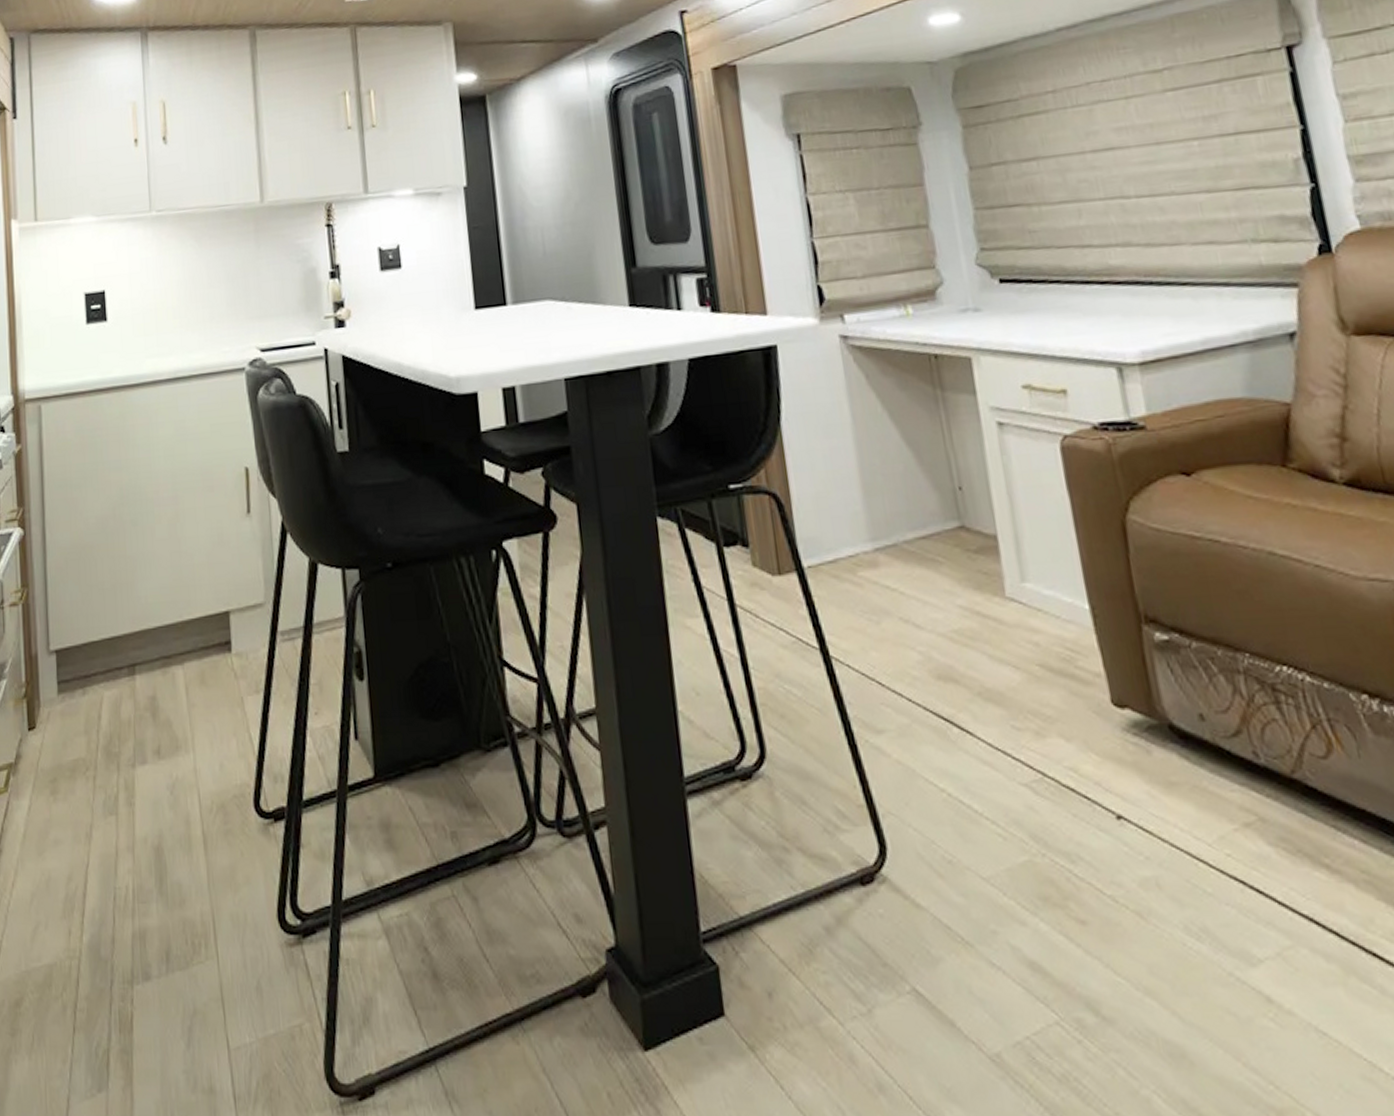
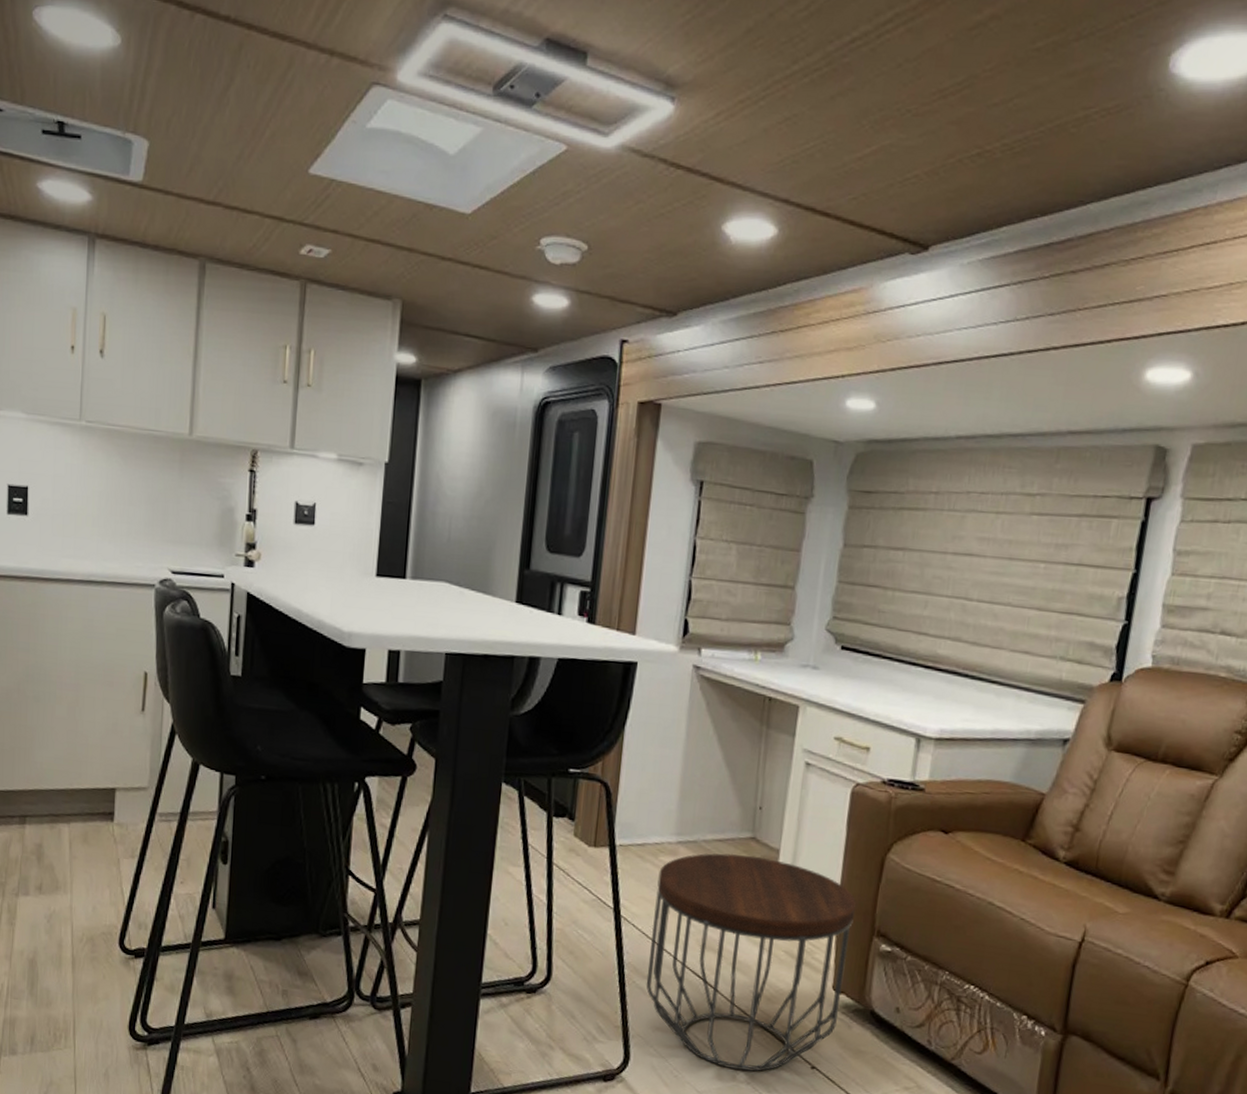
side table: none [861,548,1132,838] -> present [646,853,857,1072]

